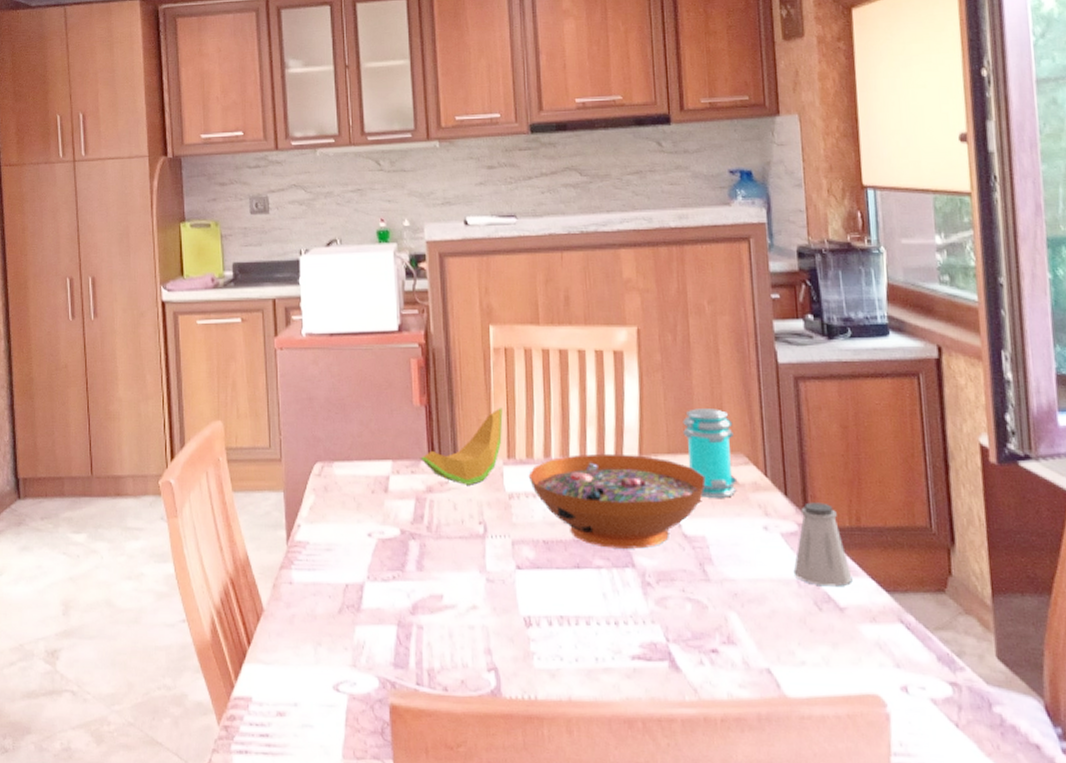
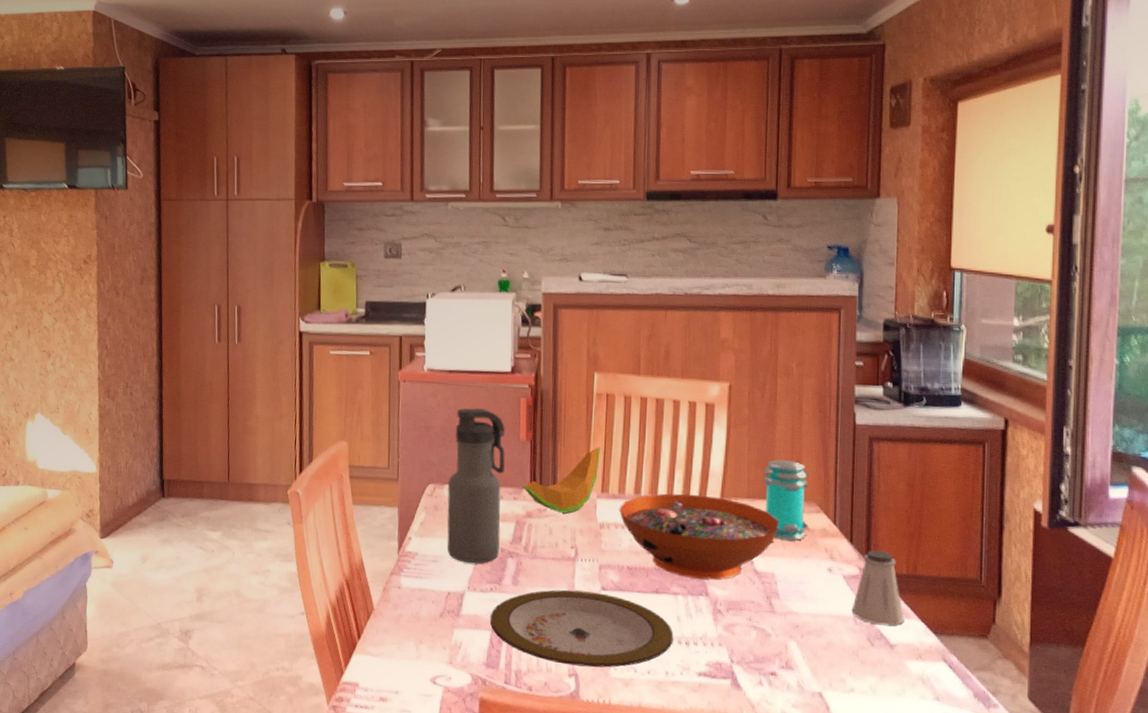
water bottle: none [338,374,400,549] -> present [447,408,505,564]
plate: none [394,571,601,659] -> present [489,589,674,668]

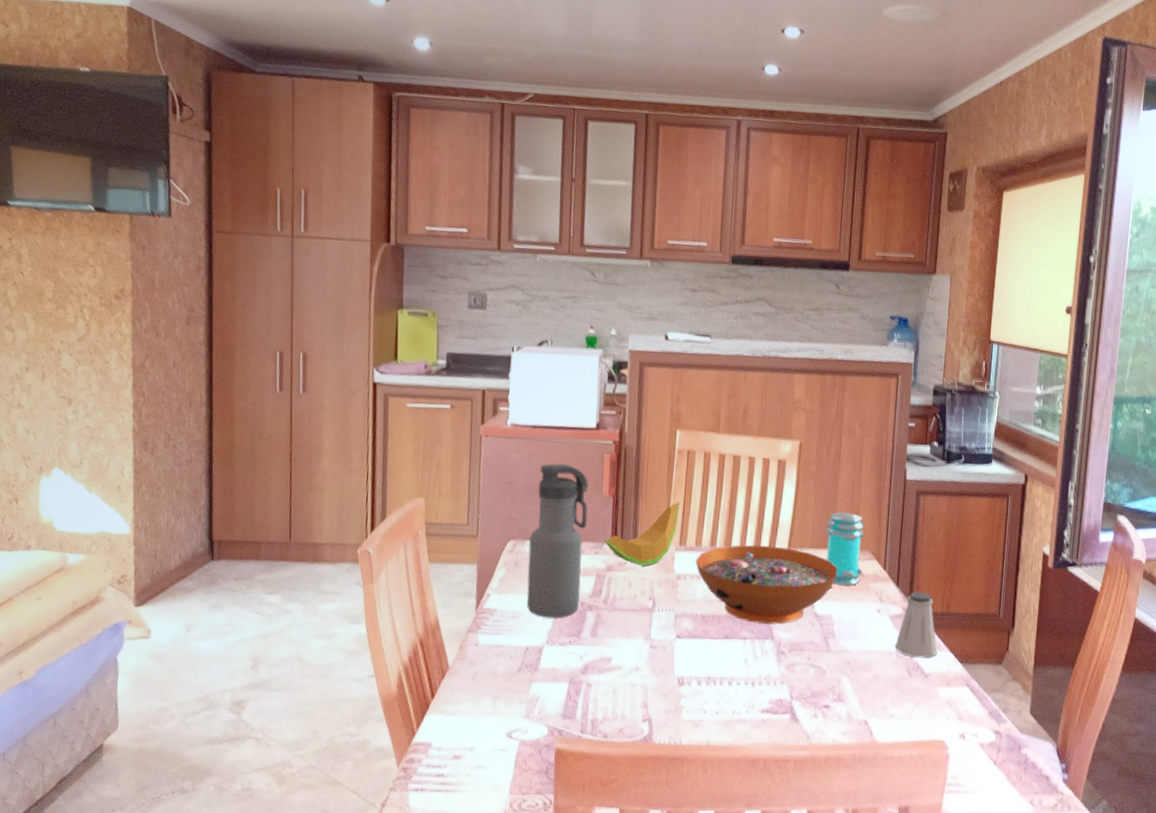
plate: present [489,589,674,668] -> none [567,639,741,712]

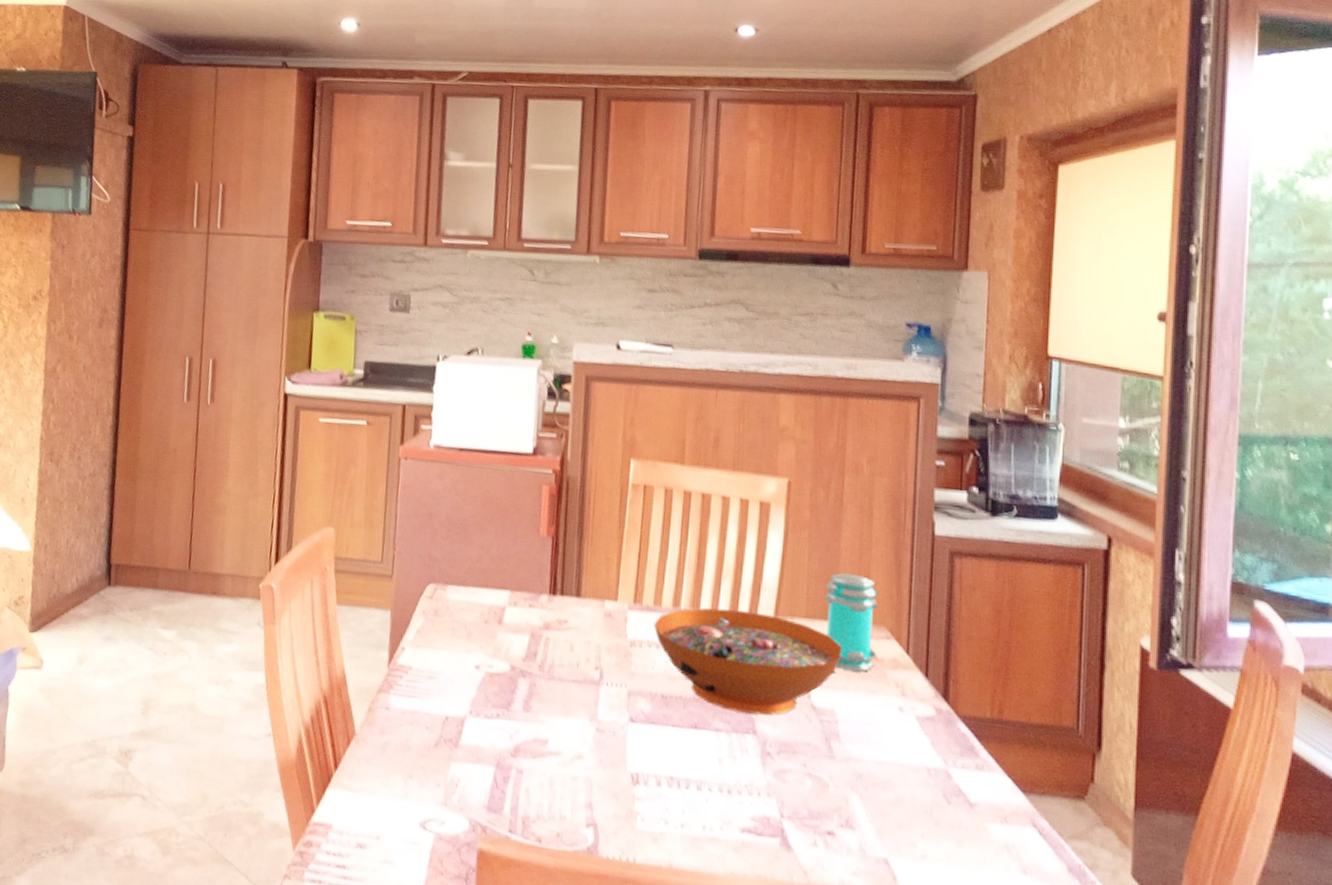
water bottle: present [526,463,588,617] -> none [447,494,523,683]
cantaloupe slice: present [604,502,680,566] -> none [540,548,634,627]
saltshaker: present [895,592,938,658] -> none [925,687,987,781]

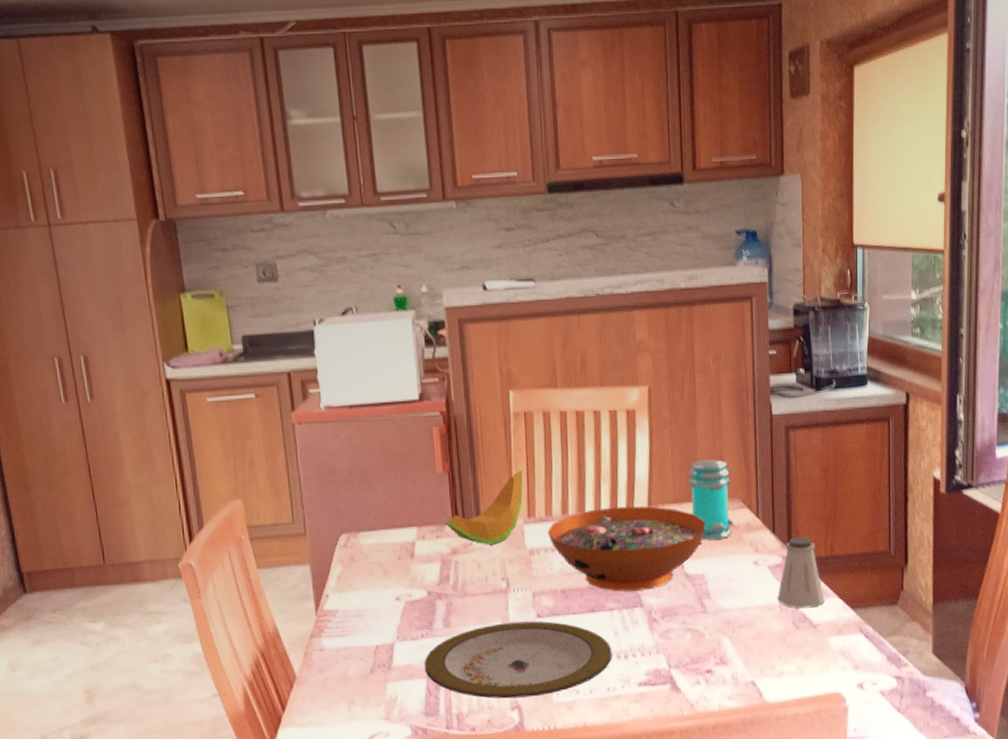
plate: none [494,719,714,818] -> present [424,621,612,699]
cantaloupe slice: none [540,548,634,627] -> present [444,470,523,545]
saltshaker: none [925,687,987,781] -> present [777,537,825,608]

